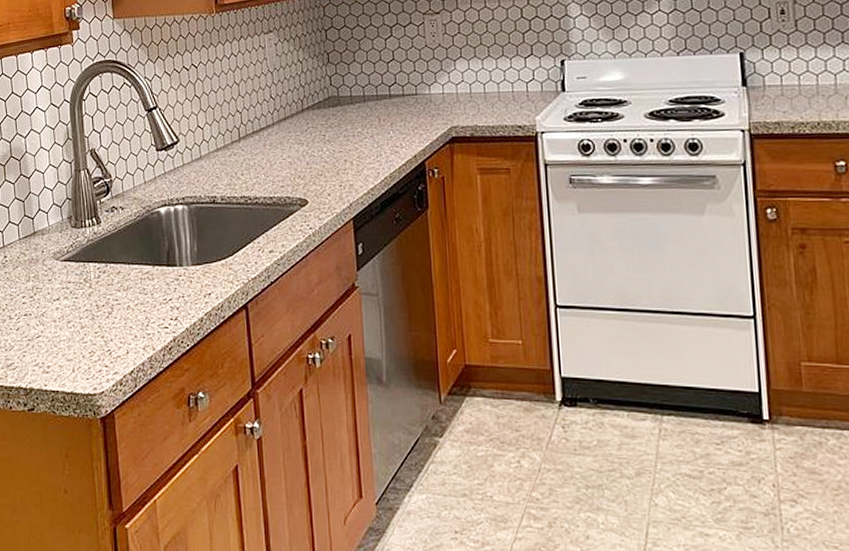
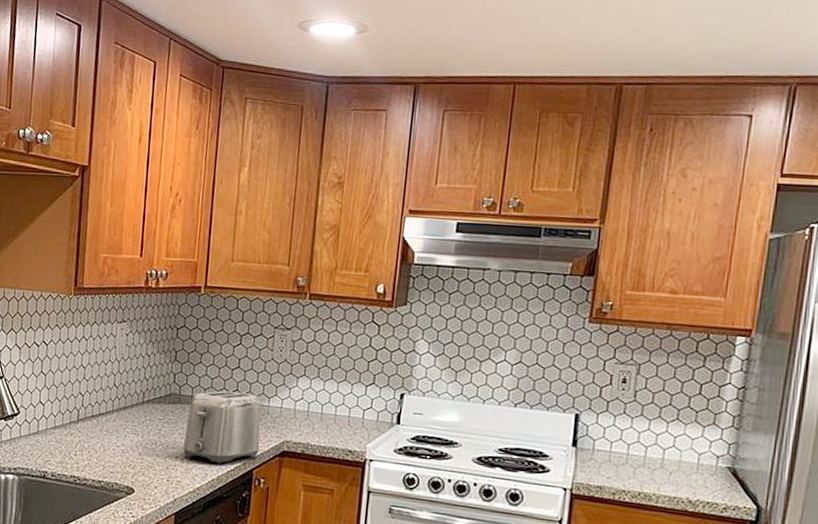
toaster: none [349,84,428,161] -> present [182,391,261,464]

